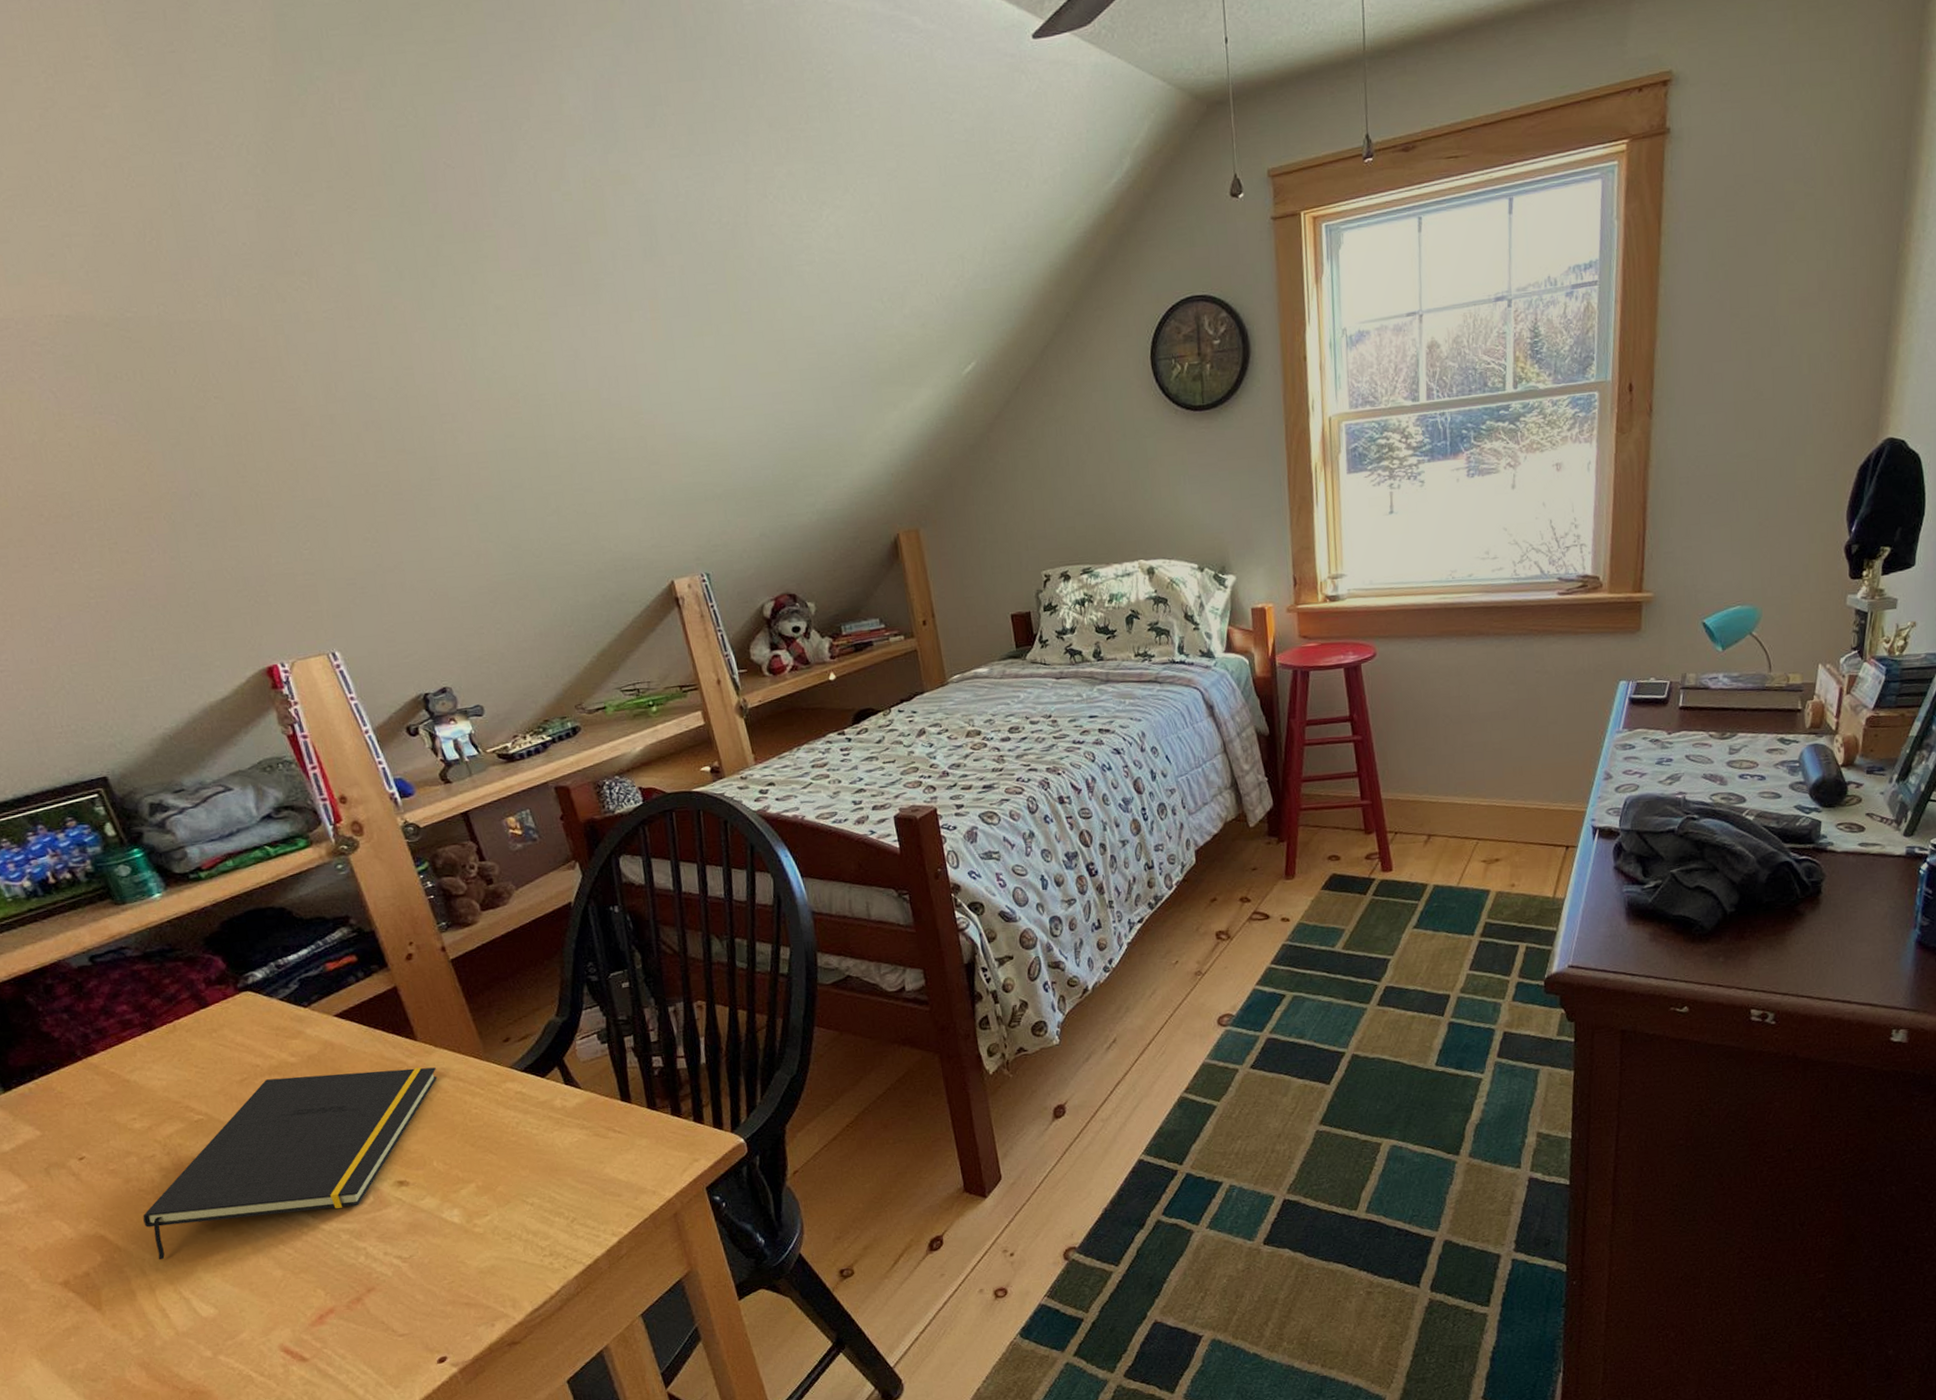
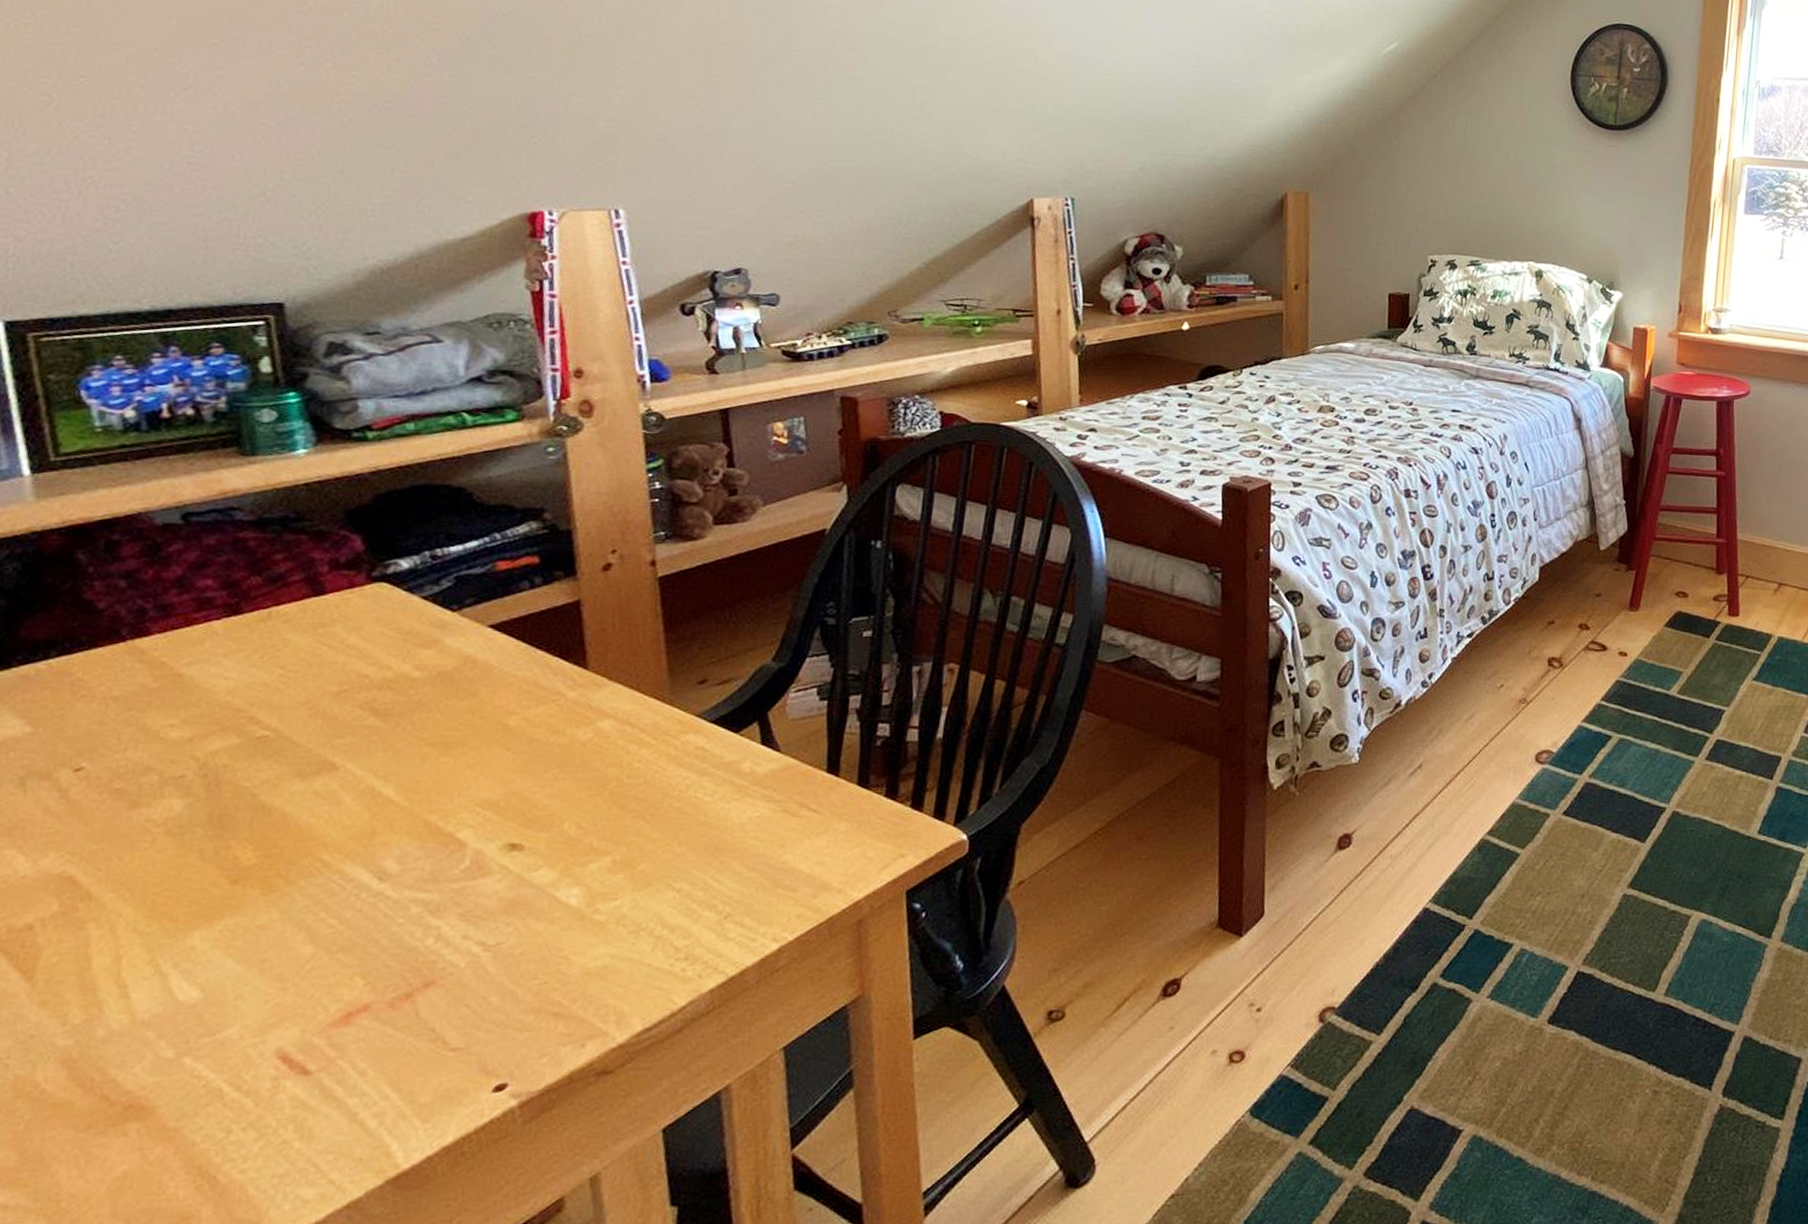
notepad: present [143,1067,437,1260] -> none [137,695,602,918]

